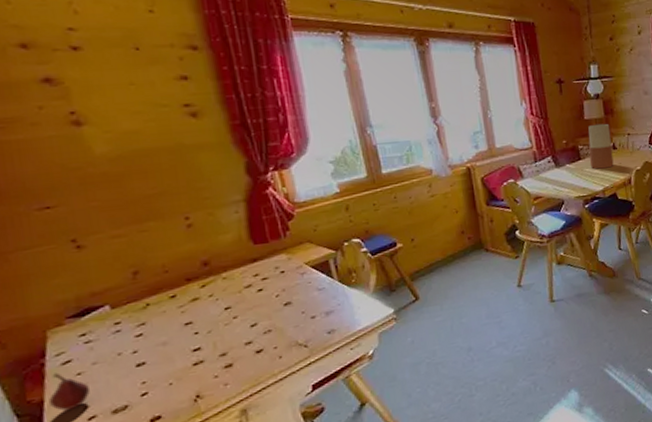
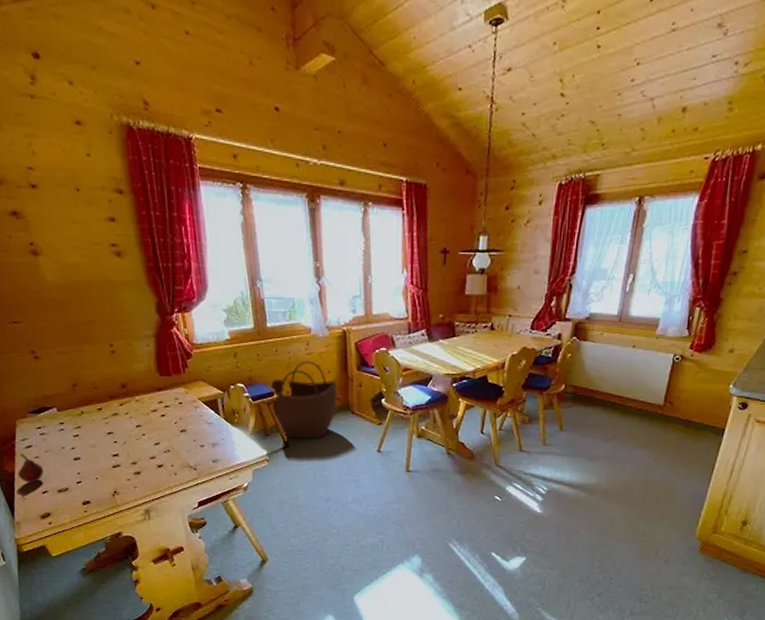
woven basket: none [391,202,469,290] -> present [270,360,337,439]
vase: present [588,123,614,169] -> none [464,301,491,349]

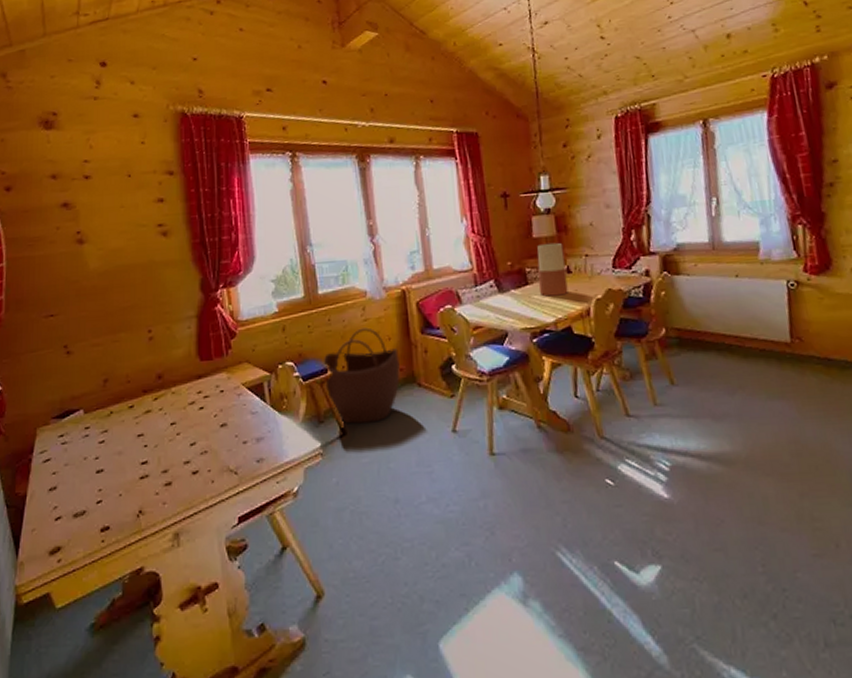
fruit: present [18,453,44,483] -> none [31,469,59,507]
vase: none [464,301,491,349] -> present [537,242,568,297]

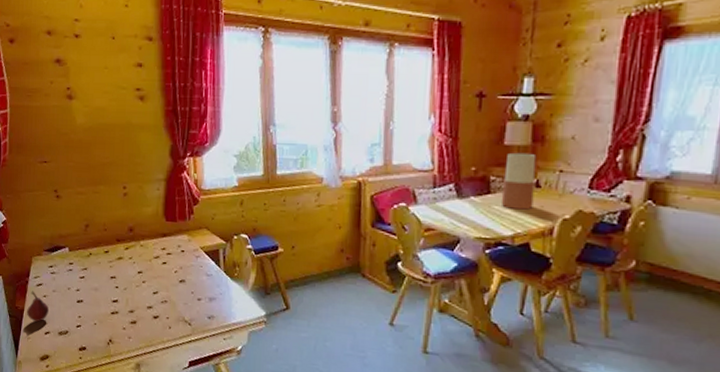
fruit: none [31,469,59,507] -> present [27,291,49,322]
woven basket: present [323,327,400,424] -> none [274,213,347,303]

